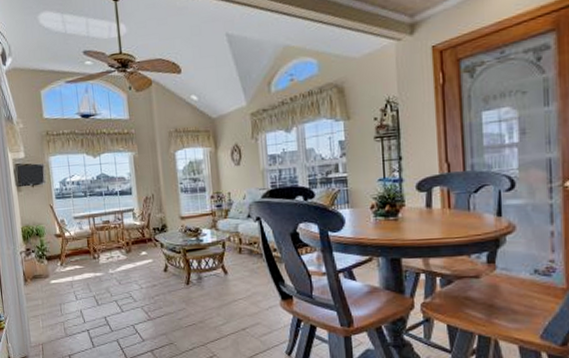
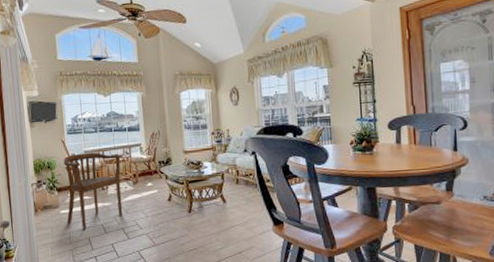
armchair: none [52,218,116,302] -> present [63,152,123,230]

